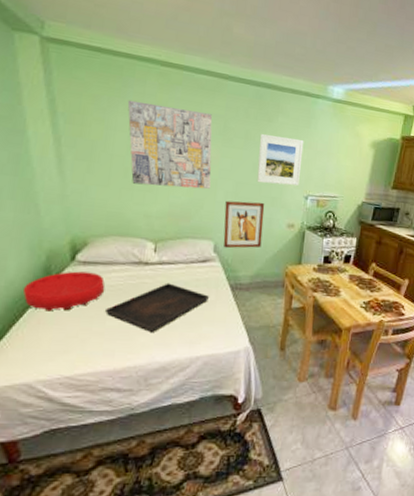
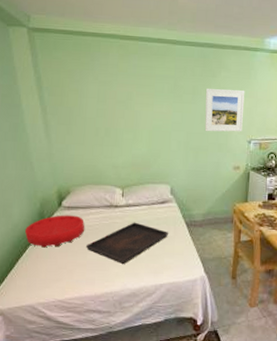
wall art: present [127,100,213,189] -> none [95,71,166,141]
wall art: present [223,200,265,249] -> none [178,148,213,191]

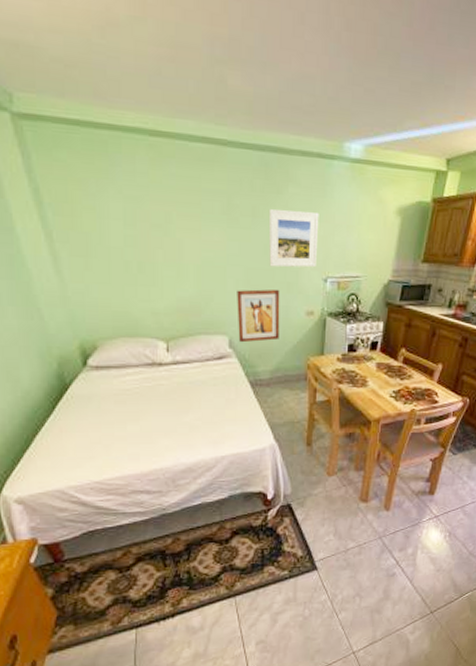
cushion: present [24,215,85,248] -> none [39,377,122,419]
serving tray: present [85,222,168,265] -> none [124,383,228,436]
wall art: none [178,148,213,191] -> present [237,289,280,343]

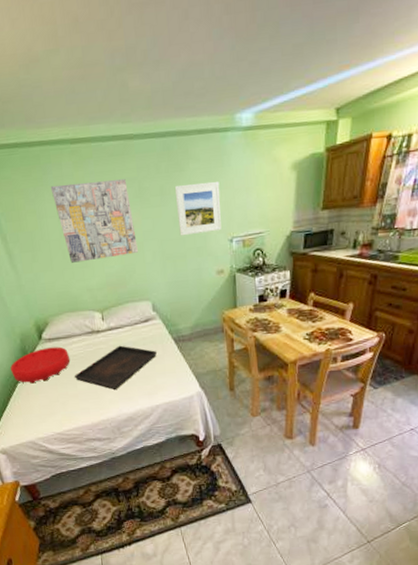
cushion: none [39,377,122,419] -> present [10,346,71,384]
wall art: none [117,181,219,280] -> present [50,179,138,263]
serving tray: none [124,383,228,436] -> present [74,345,157,391]
wall art: present [237,289,280,343] -> none [154,254,195,306]

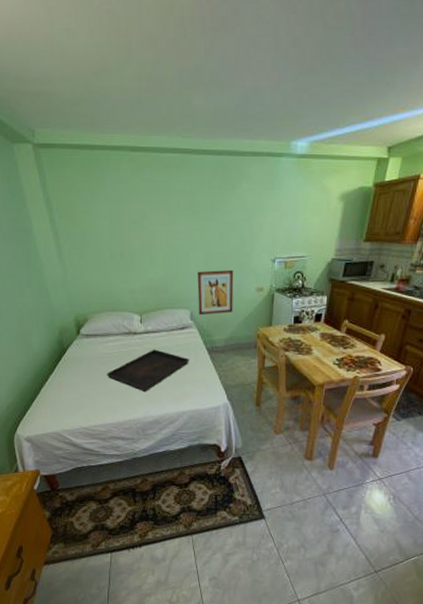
cushion: present [10,346,71,384] -> none [45,343,105,376]
wall art: present [50,179,138,263] -> none [106,188,183,265]
wall art: none [154,254,195,306] -> present [197,269,234,316]
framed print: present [174,182,222,236] -> none [225,203,269,251]

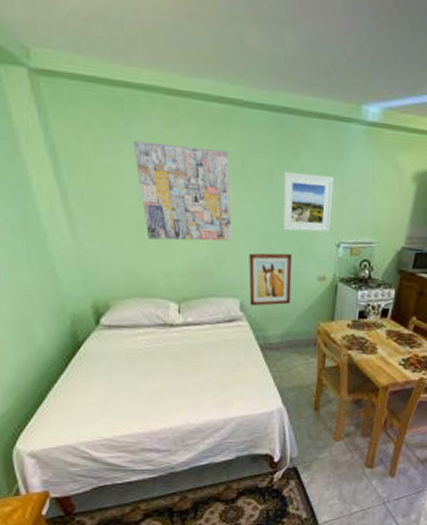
wall art: none [106,188,183,265] -> present [133,140,232,242]
serving tray: present [106,349,189,393] -> none [135,344,238,396]
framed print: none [225,203,269,251] -> present [282,172,334,233]

